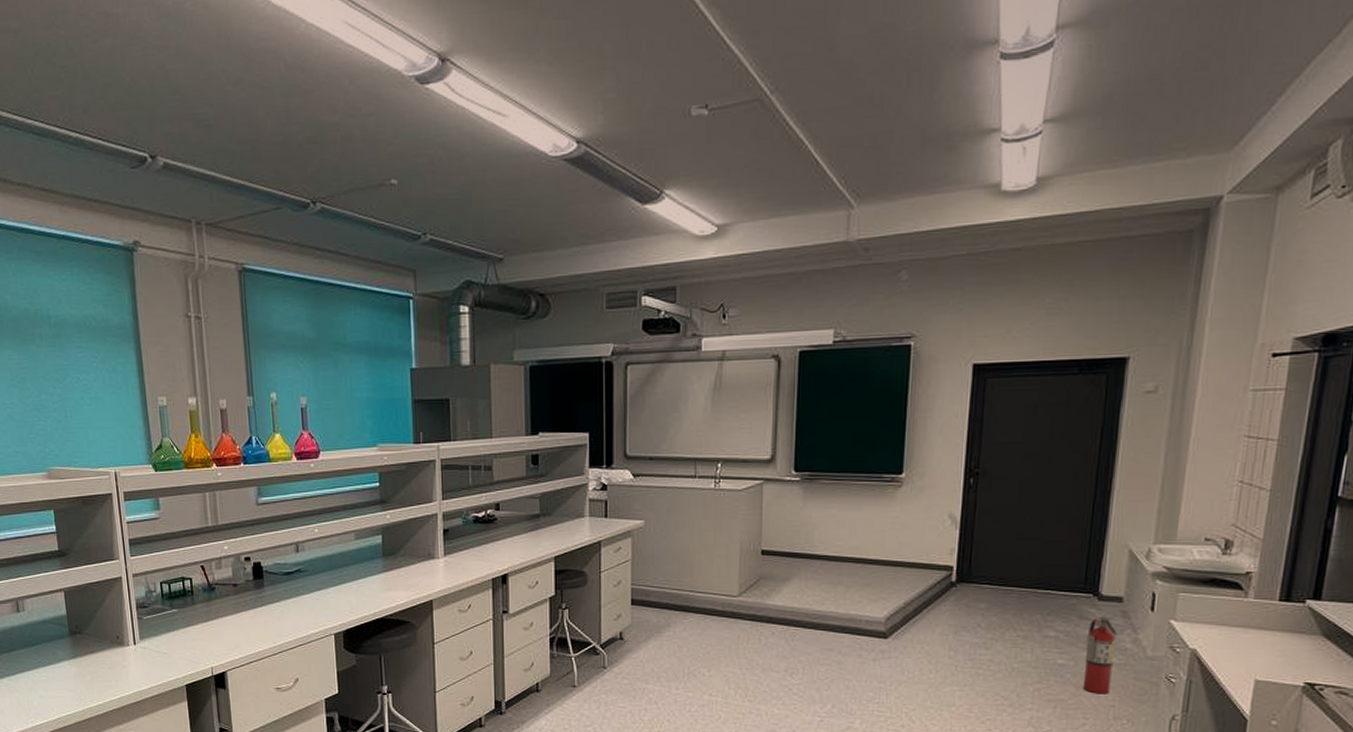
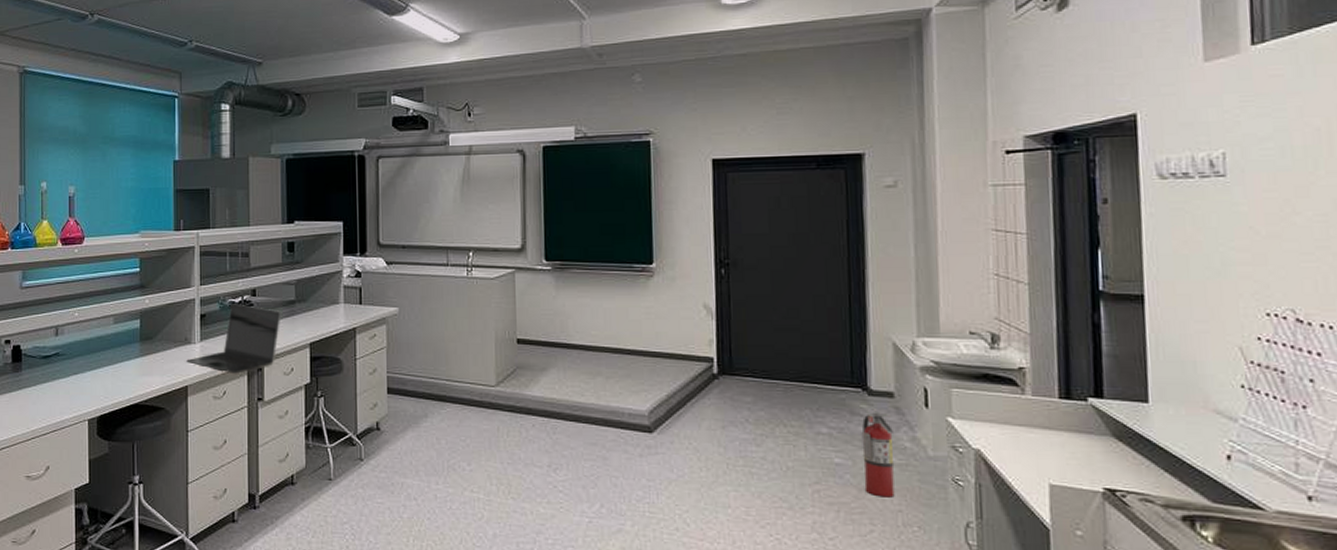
laptop: none [430,518,526,589] -> present [186,304,282,375]

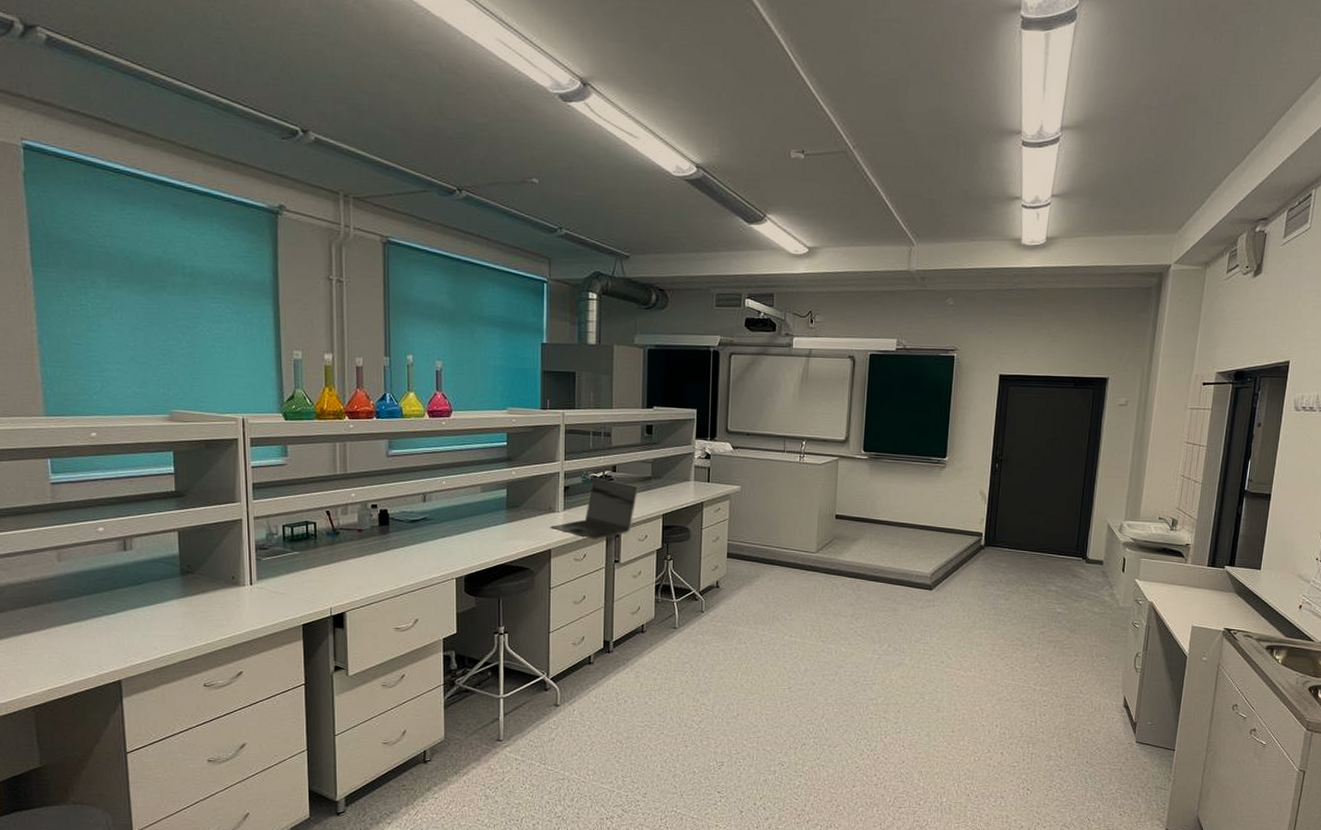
fire extinguisher: present [861,407,895,498] -> none [1074,571,1100,637]

